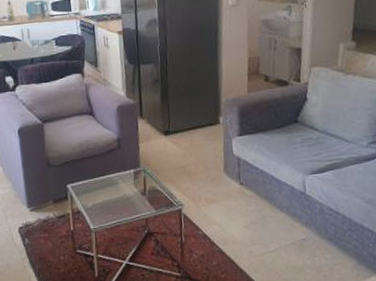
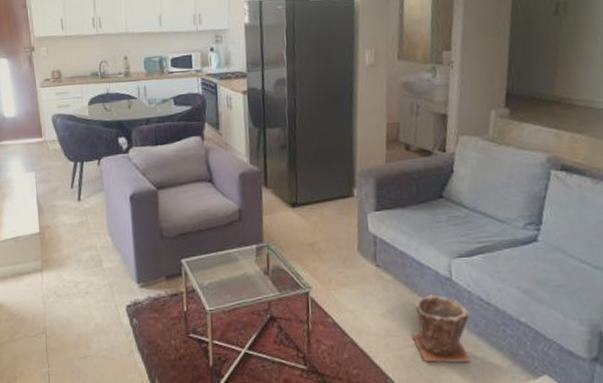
plant pot: none [271,207,323,265] -> present [411,294,472,363]

